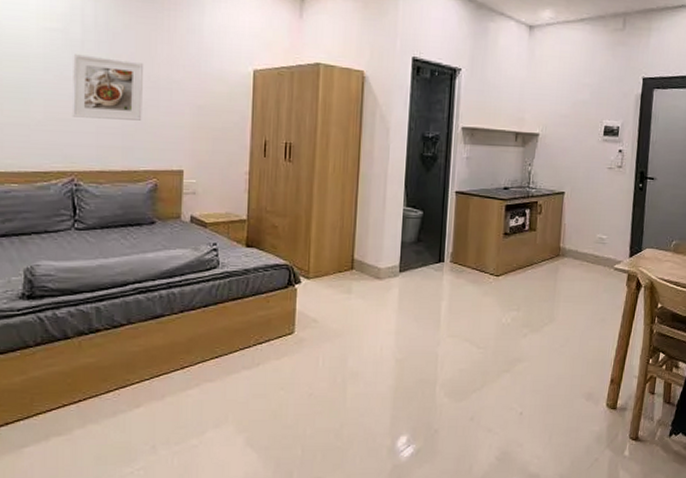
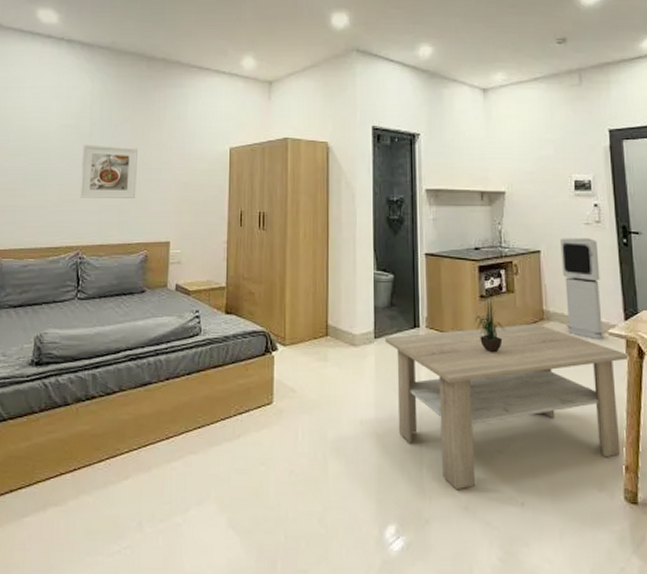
coffee table: none [410,259,628,404] -> present [385,323,628,490]
potted plant: none [496,235,525,286] -> present [474,297,506,353]
air purifier: none [578,181,616,274] -> present [560,238,604,340]

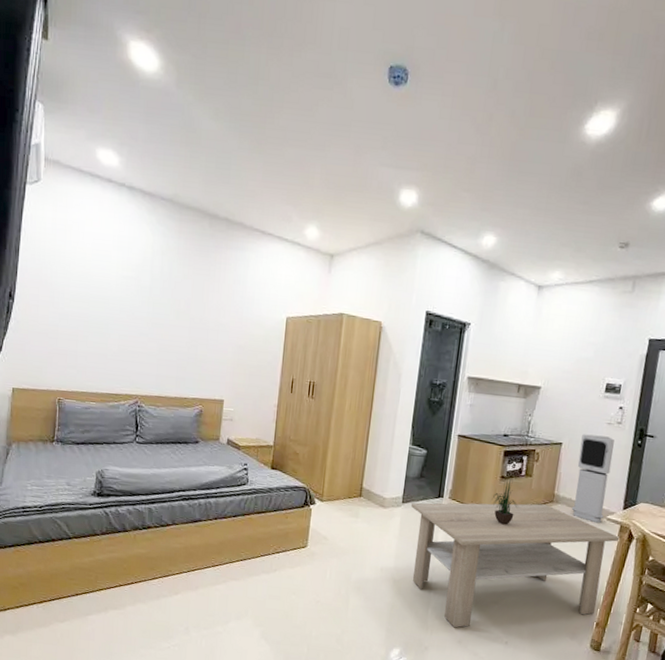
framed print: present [79,145,138,198] -> none [139,298,197,356]

